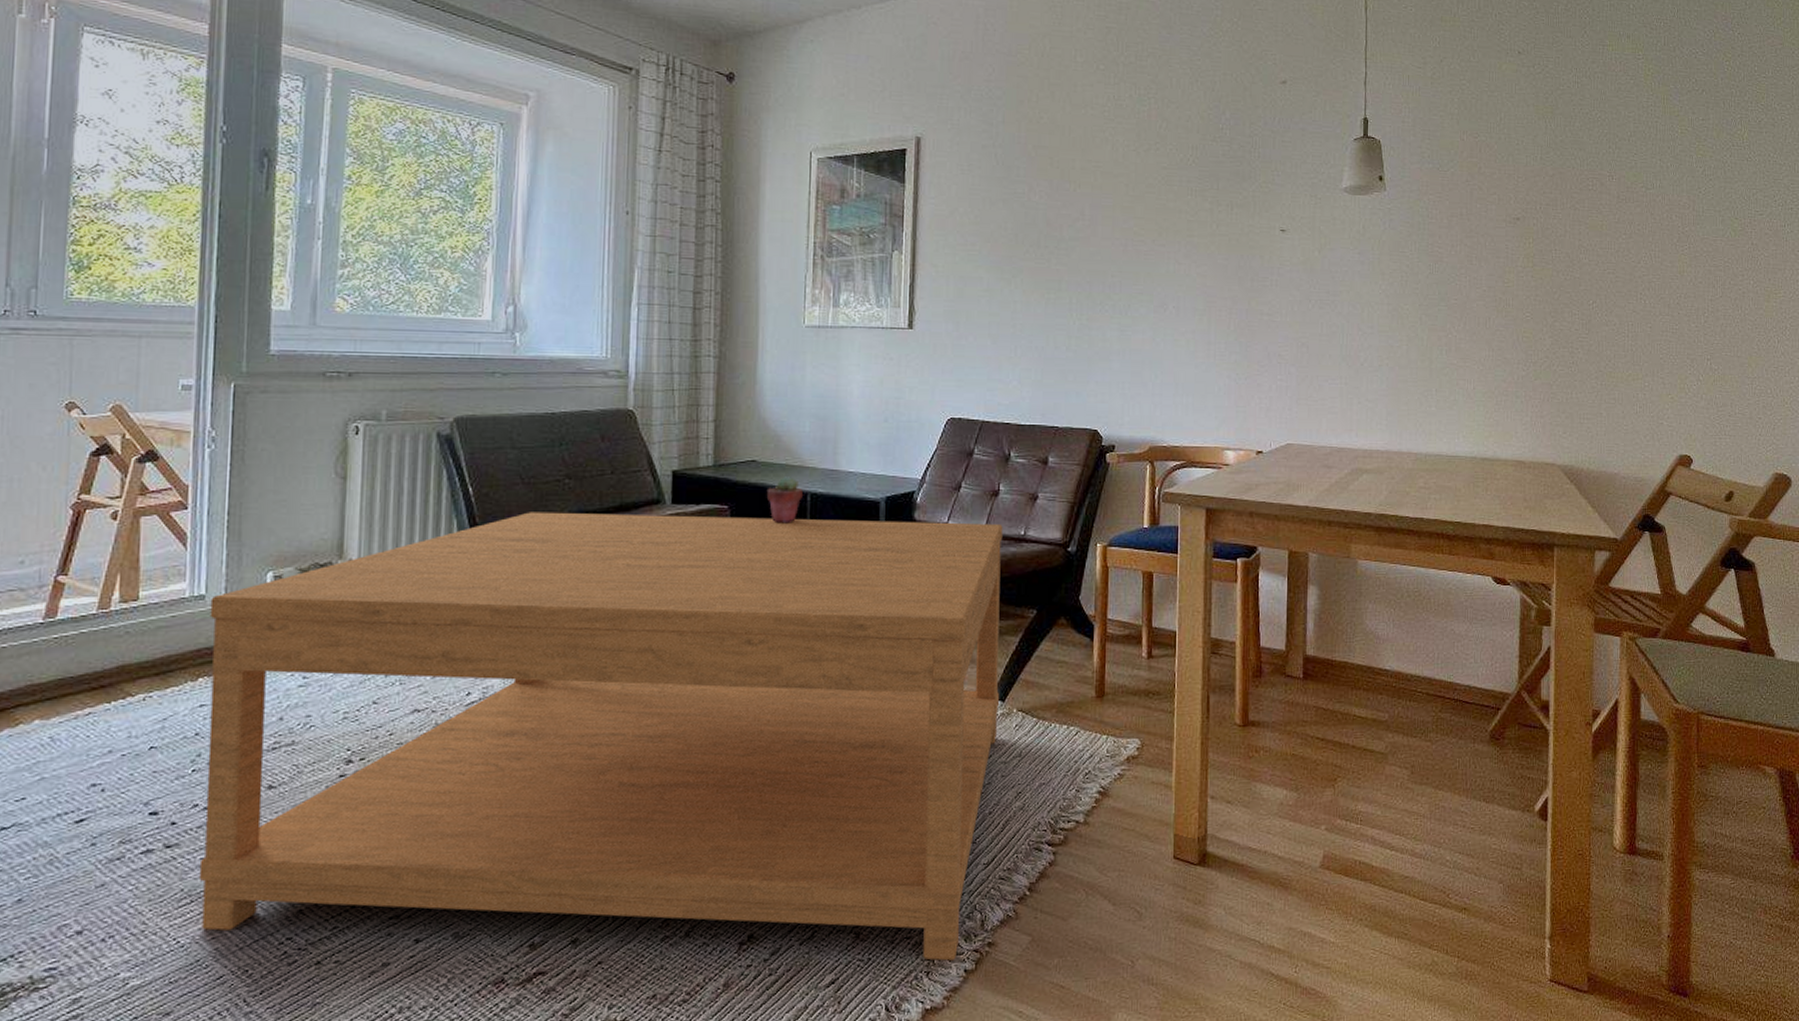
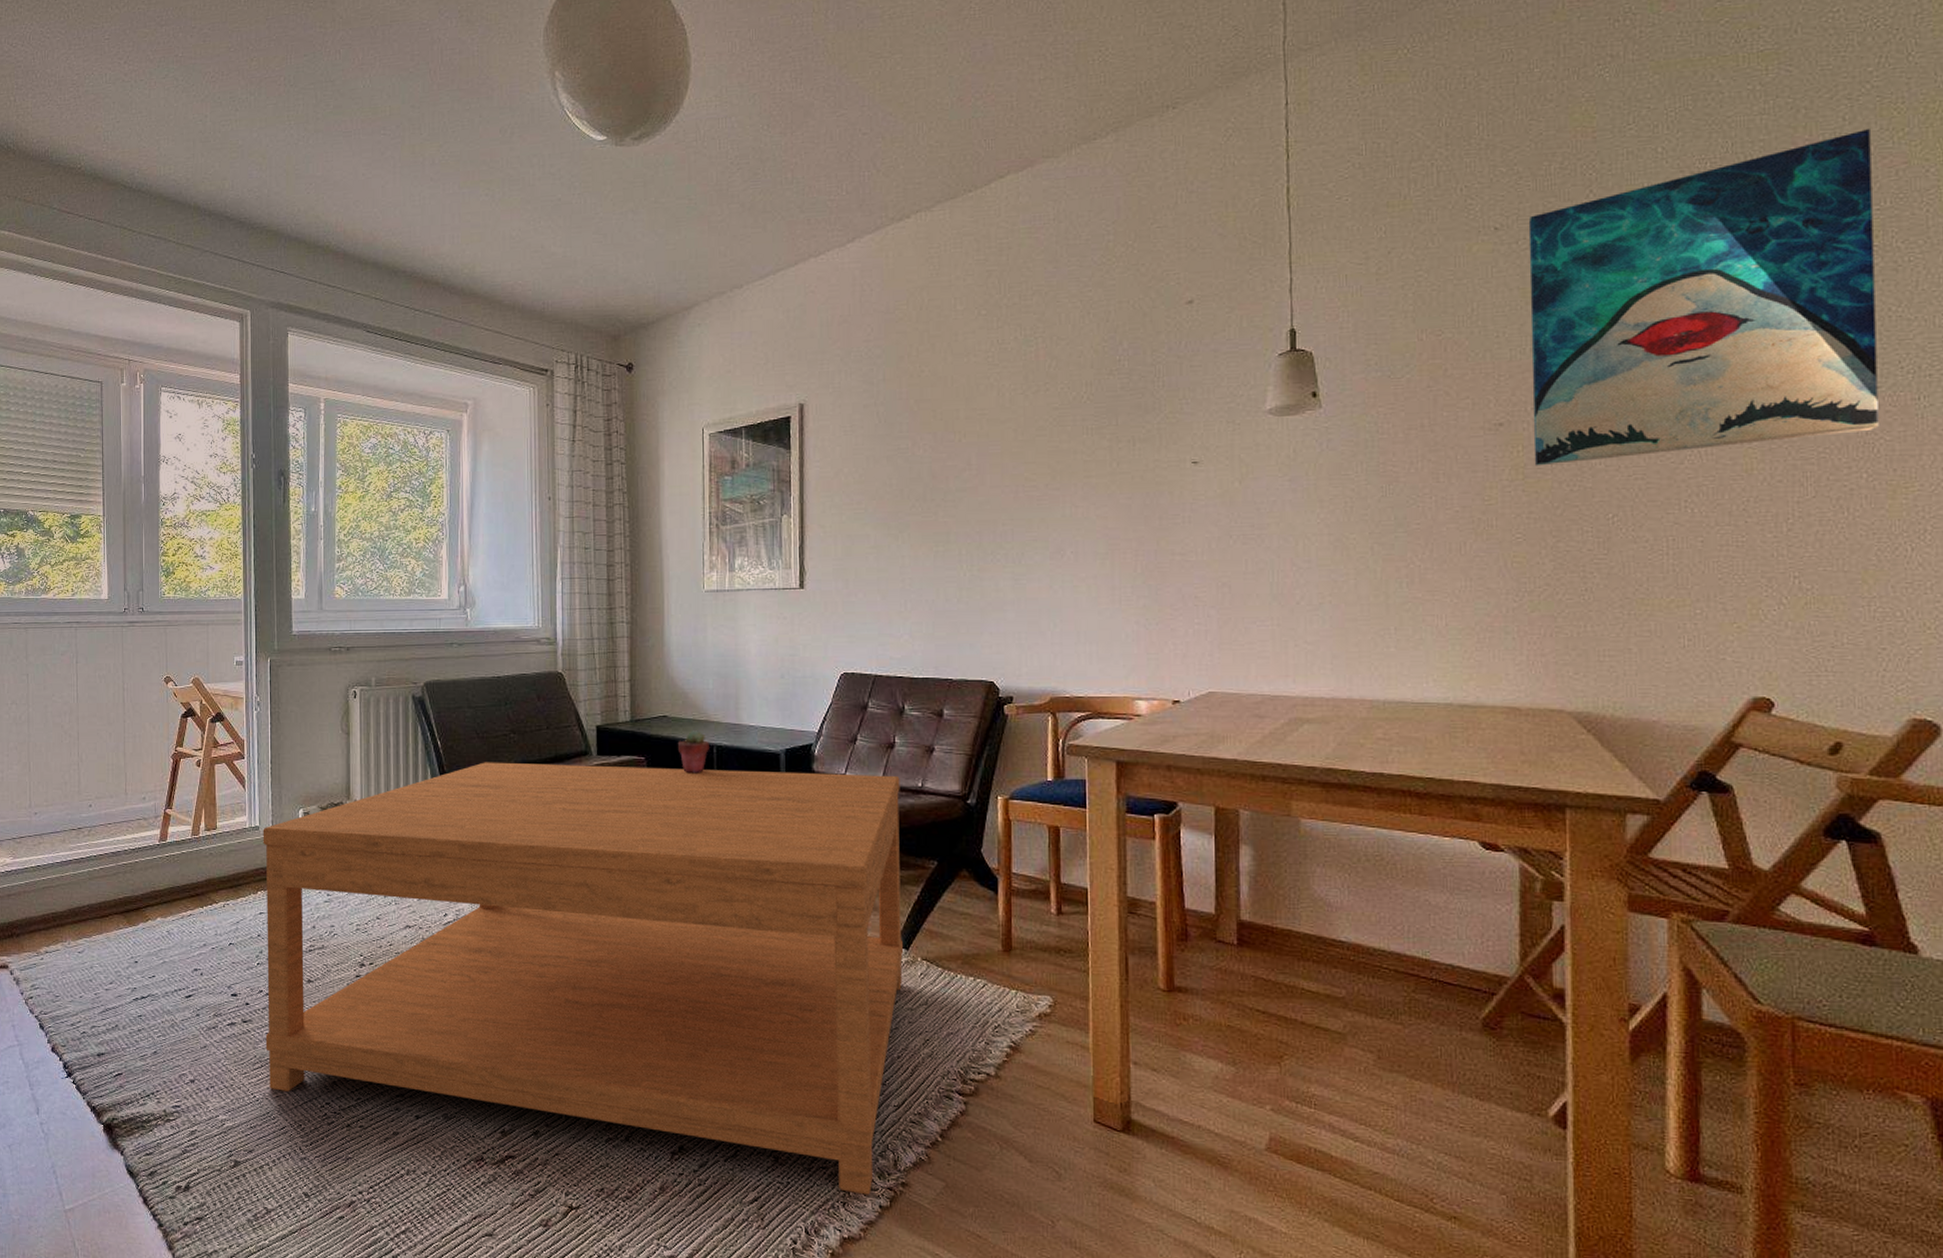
wall art: none [1540,14,1761,257] -> present [1528,129,1879,466]

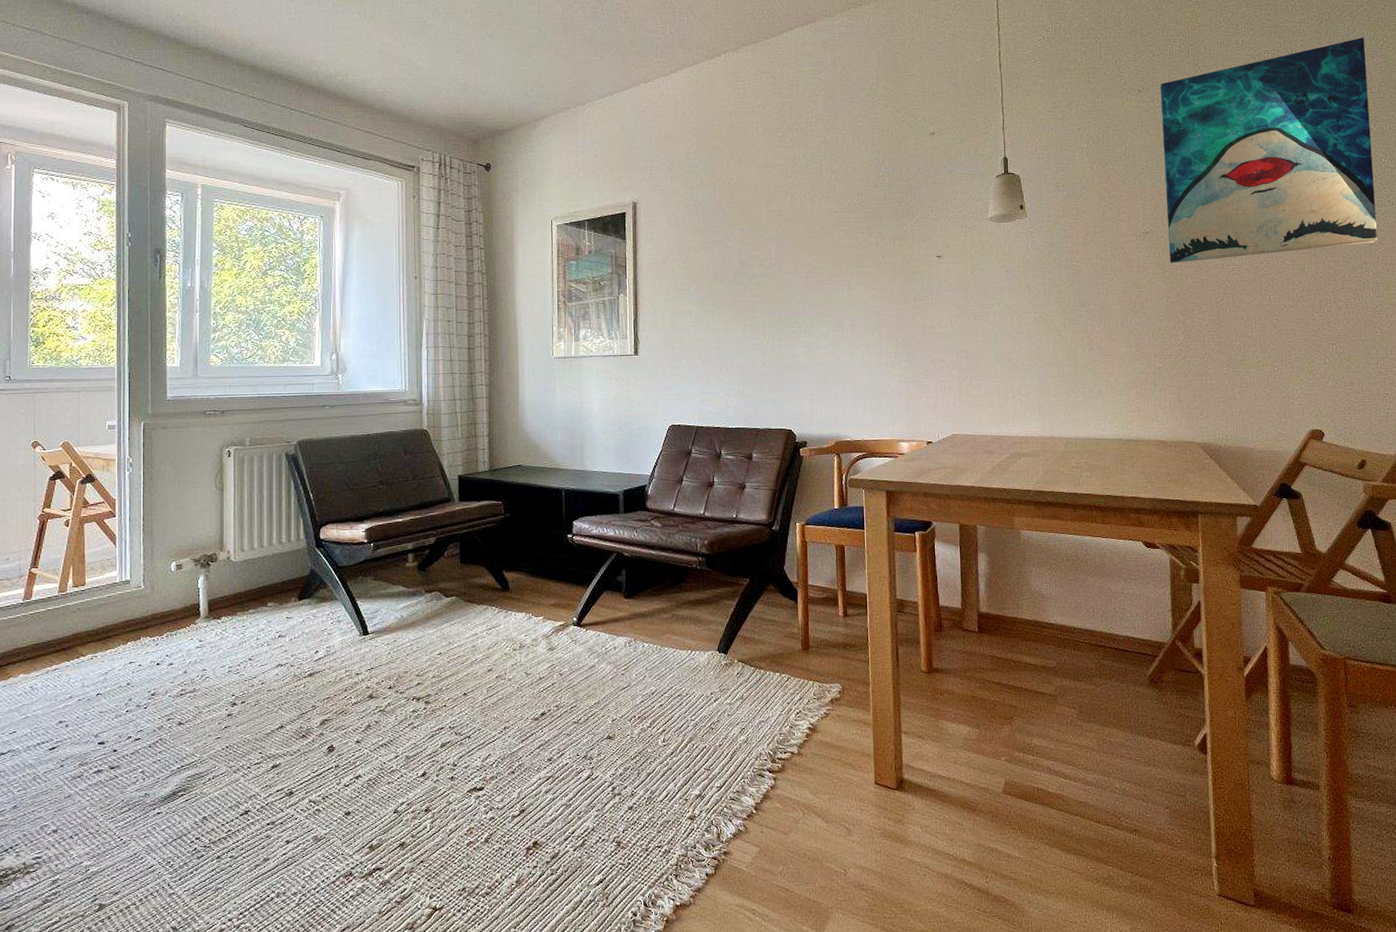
coffee table: present [263,762,903,1195] -> none [133,509,723,866]
potted succulent: present [677,730,711,773] -> none [530,477,560,513]

